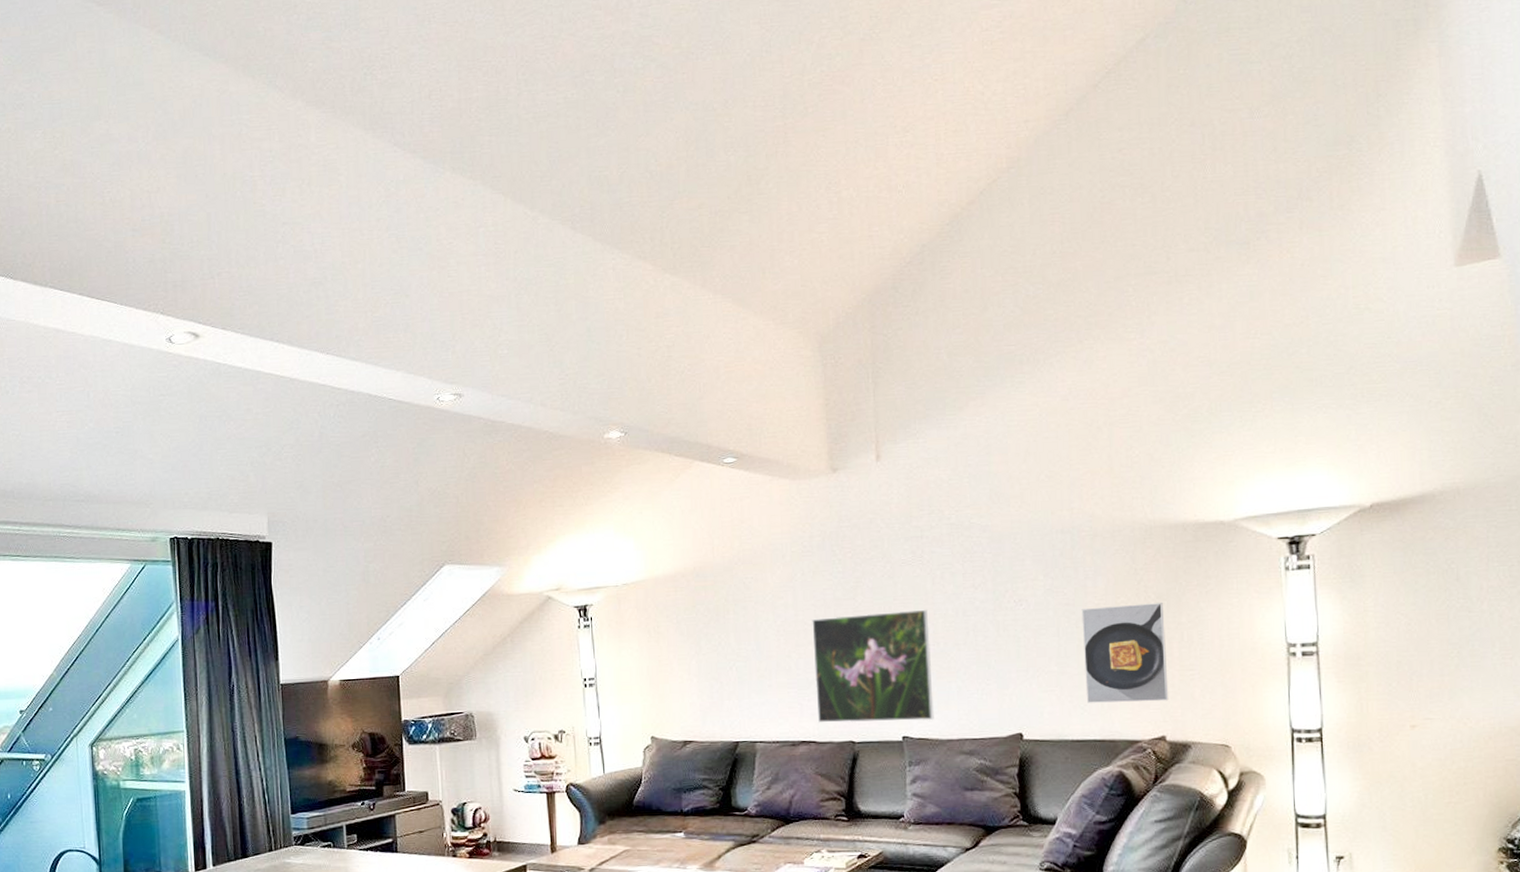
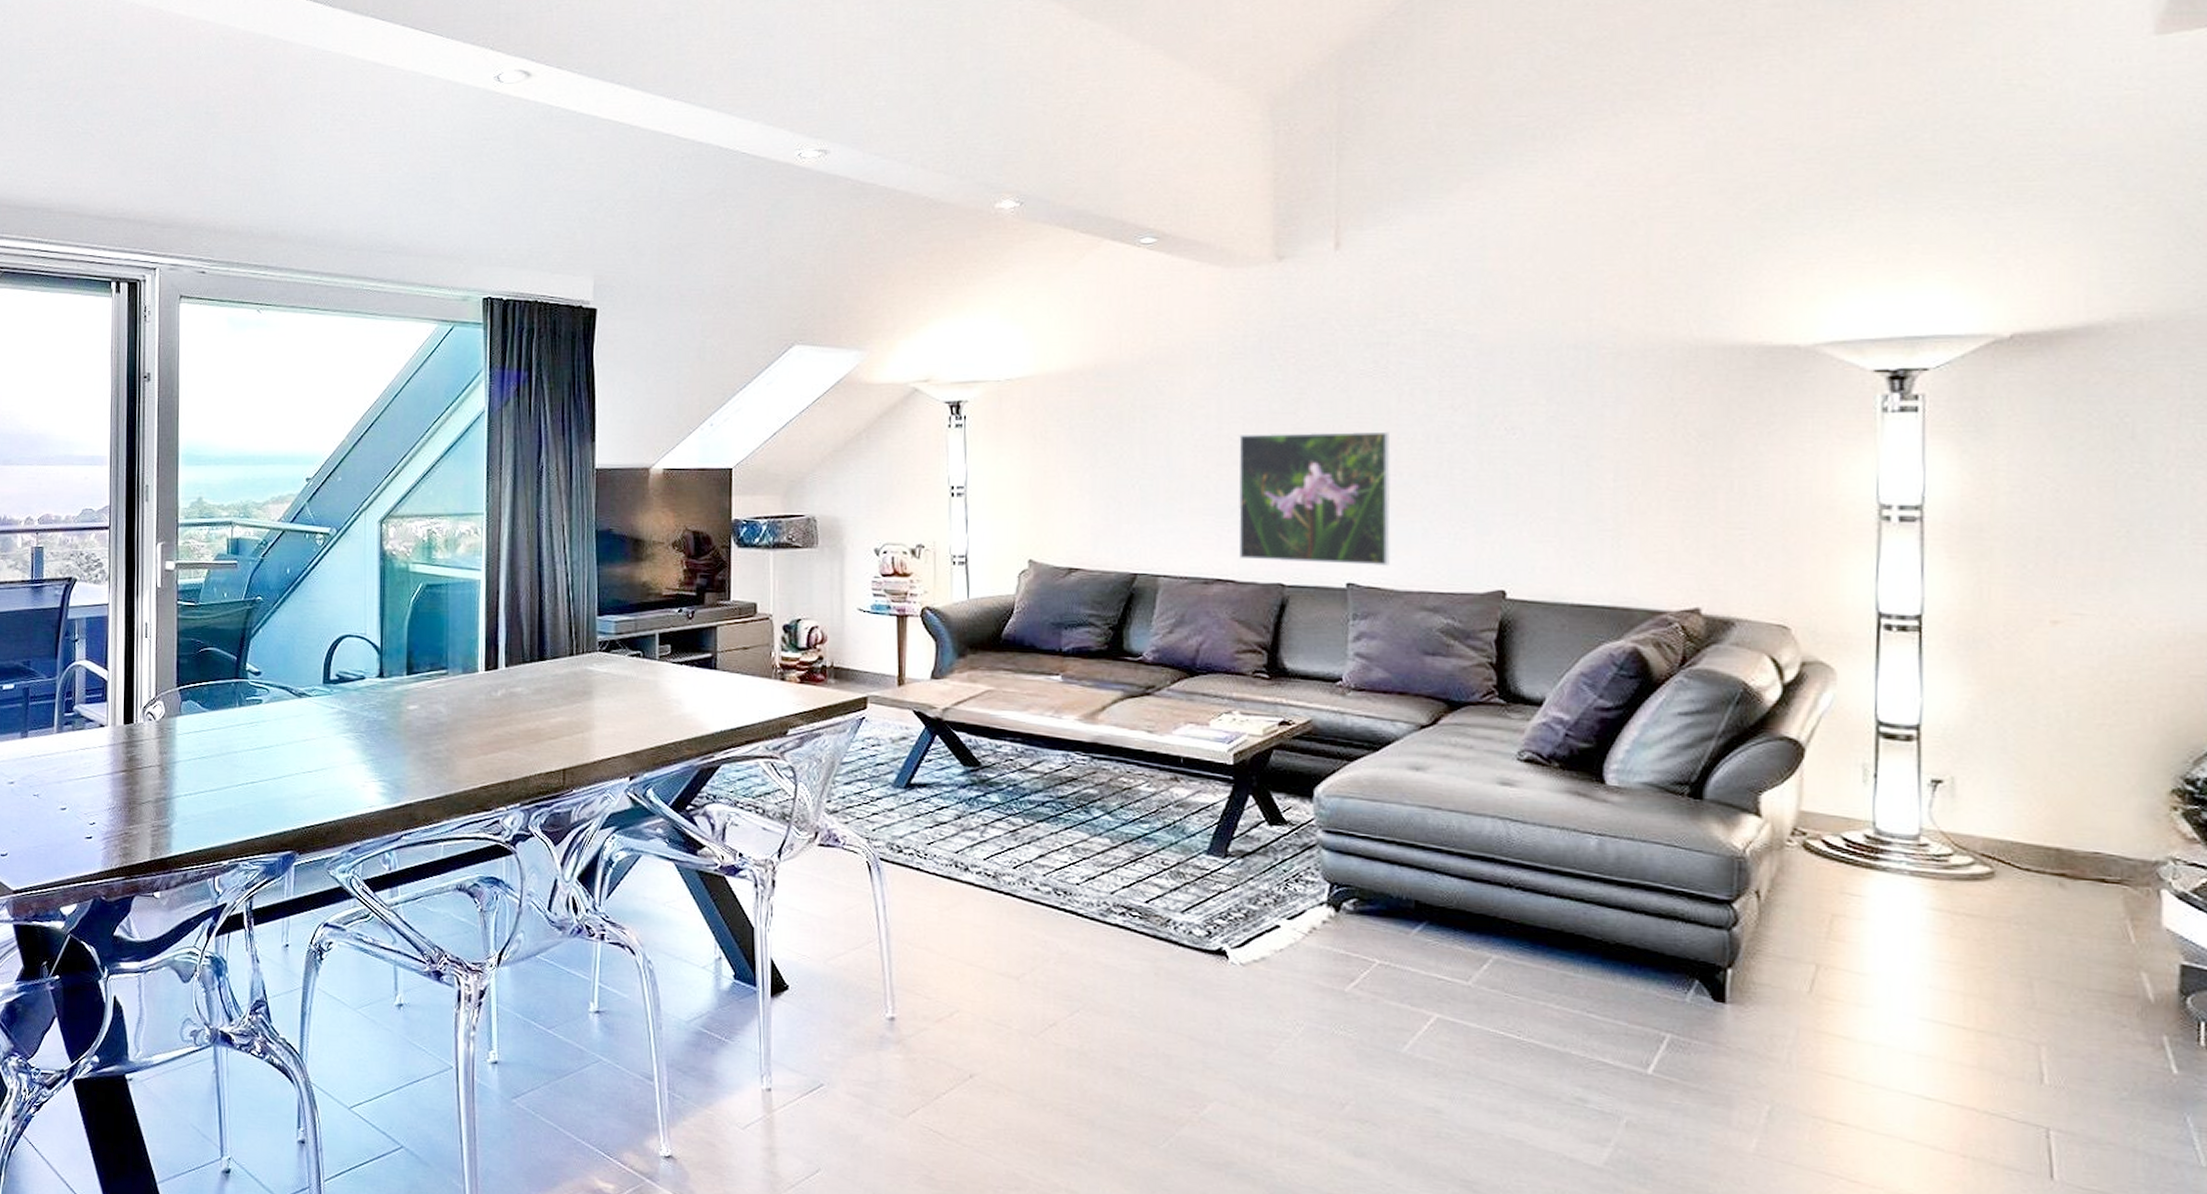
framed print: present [1081,603,1169,703] -> none [1594,442,1709,565]

